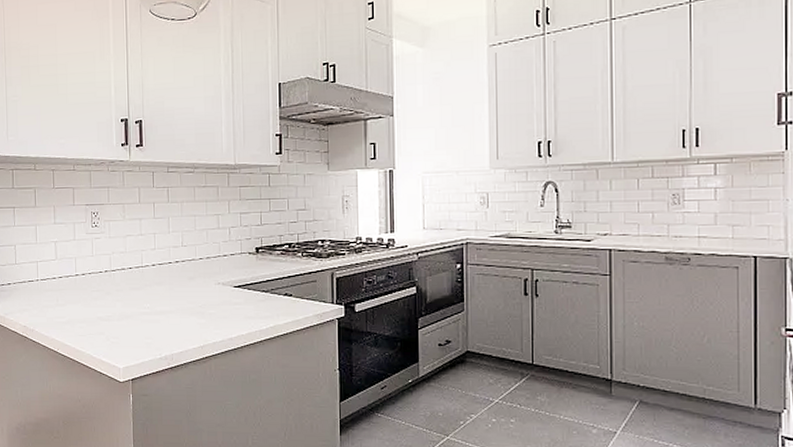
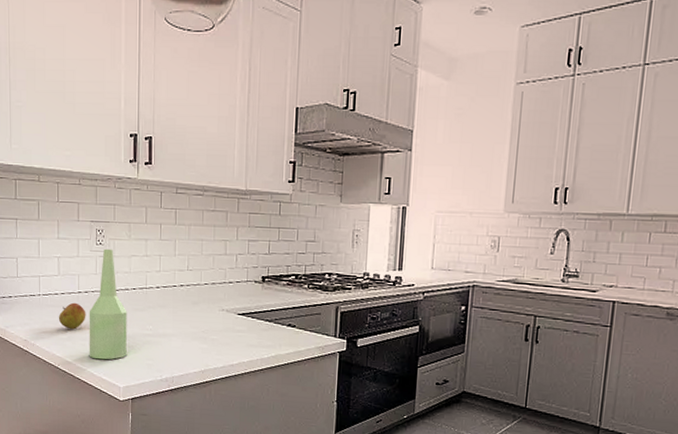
apple: none [56,285,84,313] -> present [58,302,86,330]
bottle: none [86,230,125,341] -> present [89,248,127,360]

